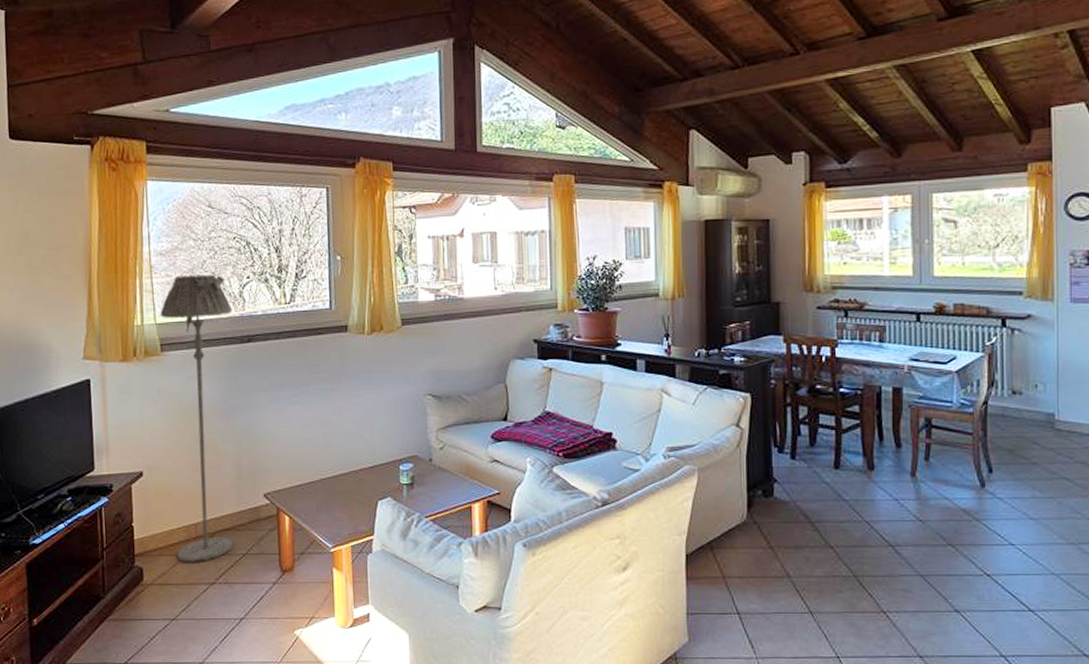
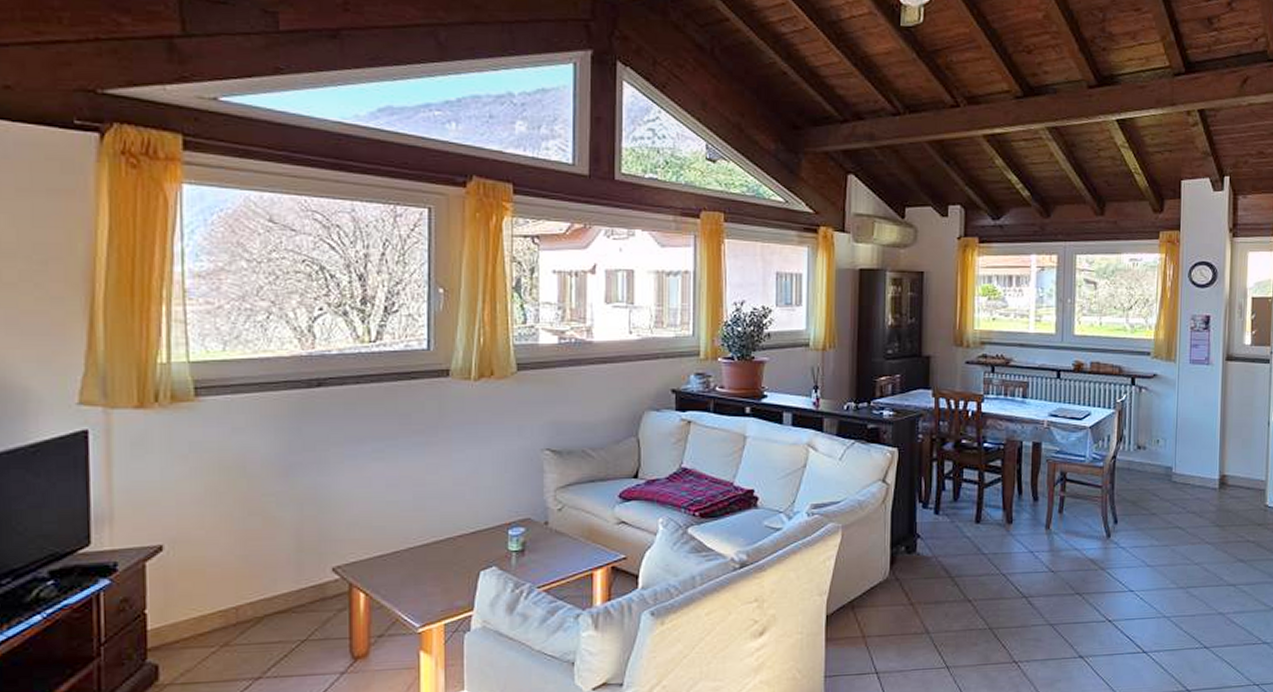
floor lamp: present [160,274,234,563] -> none [195,303,297,655]

